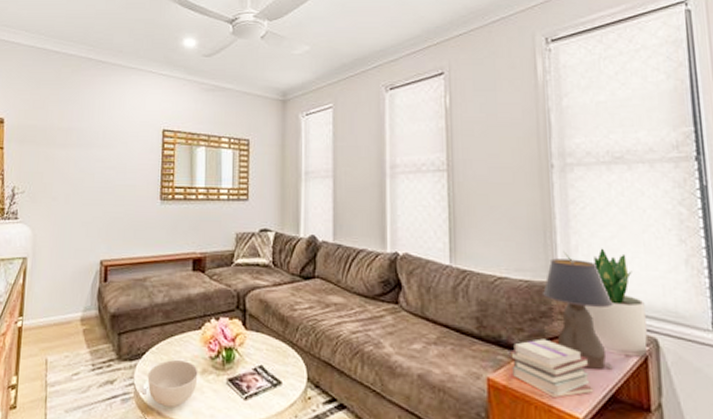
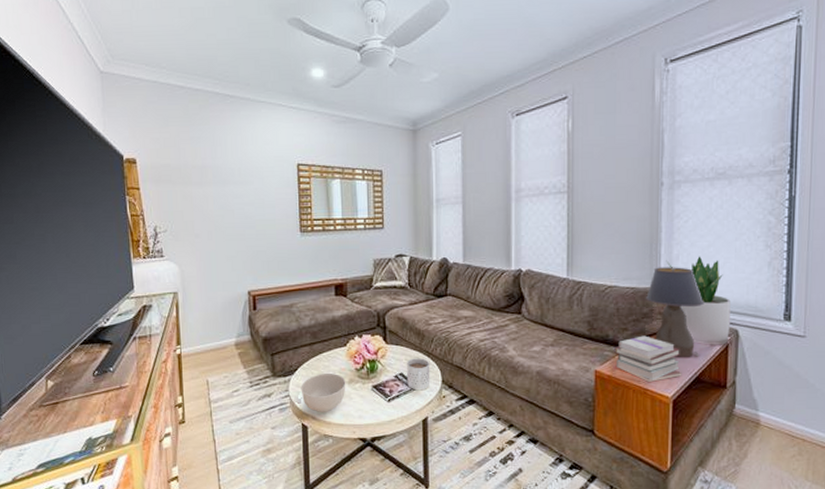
mug: none [267,348,294,389] -> present [407,358,431,391]

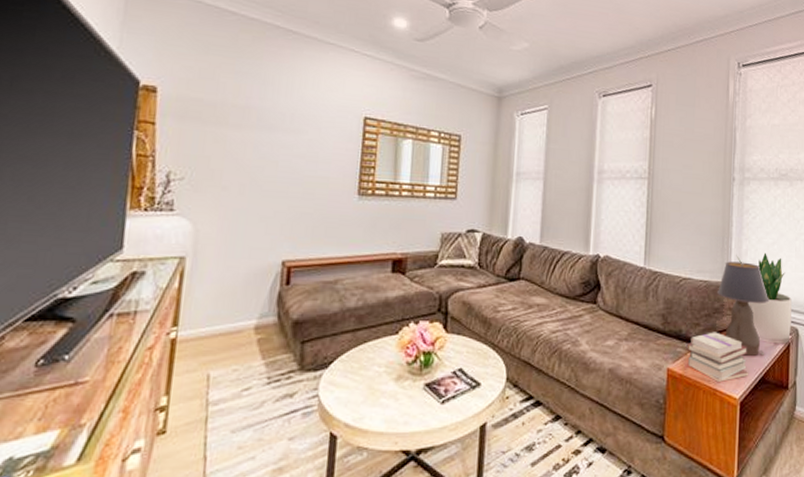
bowl: present [301,372,346,413] -> none [334,366,393,419]
mug: present [407,358,431,391] -> none [466,350,495,390]

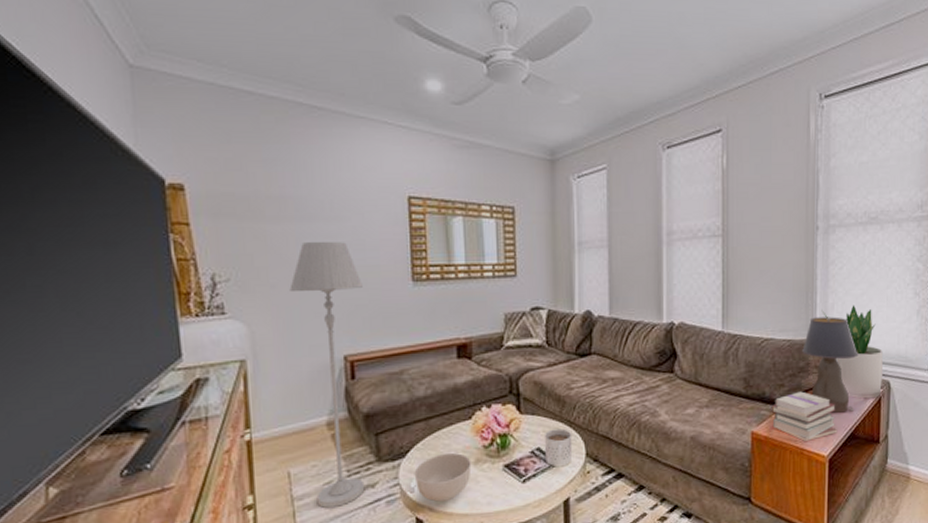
floor lamp: none [231,150,310,417] -> present [289,242,365,509]
bowl: none [334,366,393,419] -> present [414,452,472,503]
mug: none [466,350,495,390] -> present [545,428,573,468]

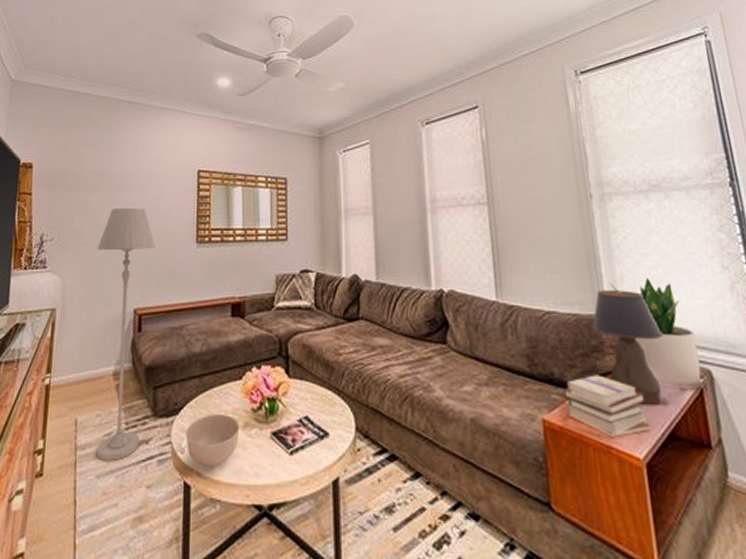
mug: present [545,428,573,468] -> none [313,397,342,441]

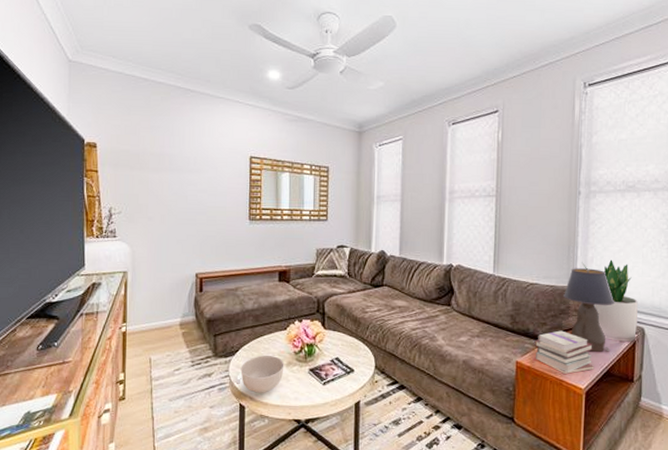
floor lamp: present [96,208,155,462] -> none [161,188,213,390]

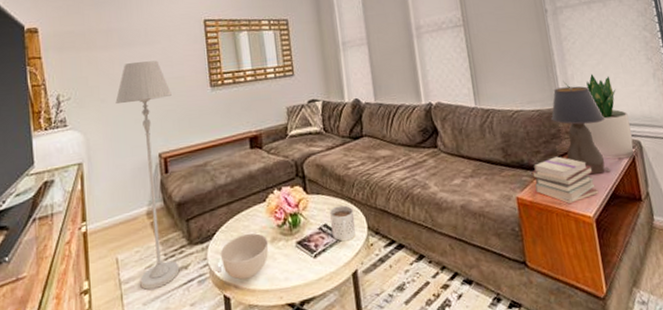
floor lamp: none [161,188,213,390] -> present [115,60,180,290]
mug: none [342,344,365,375] -> present [330,205,357,242]

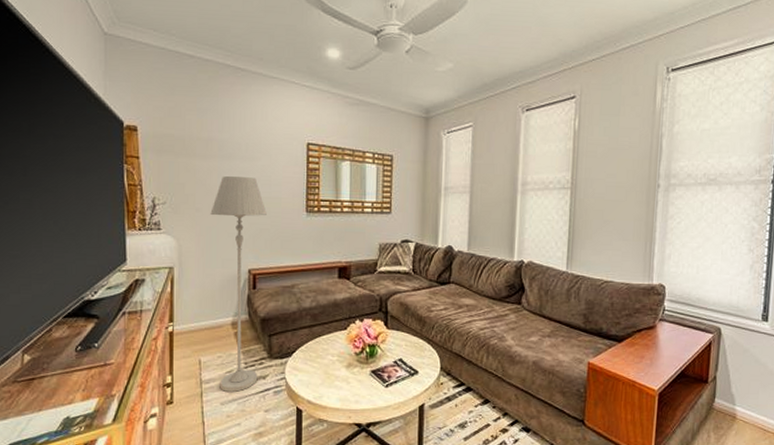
bowl: present [220,233,269,281] -> none [297,356,344,397]
mug: present [330,205,357,242] -> none [406,344,430,377]
books: present [531,156,599,205] -> none [607,330,669,376]
table lamp: present [550,86,611,175] -> none [638,265,692,352]
planter: present [563,74,634,160] -> none [659,256,715,342]

